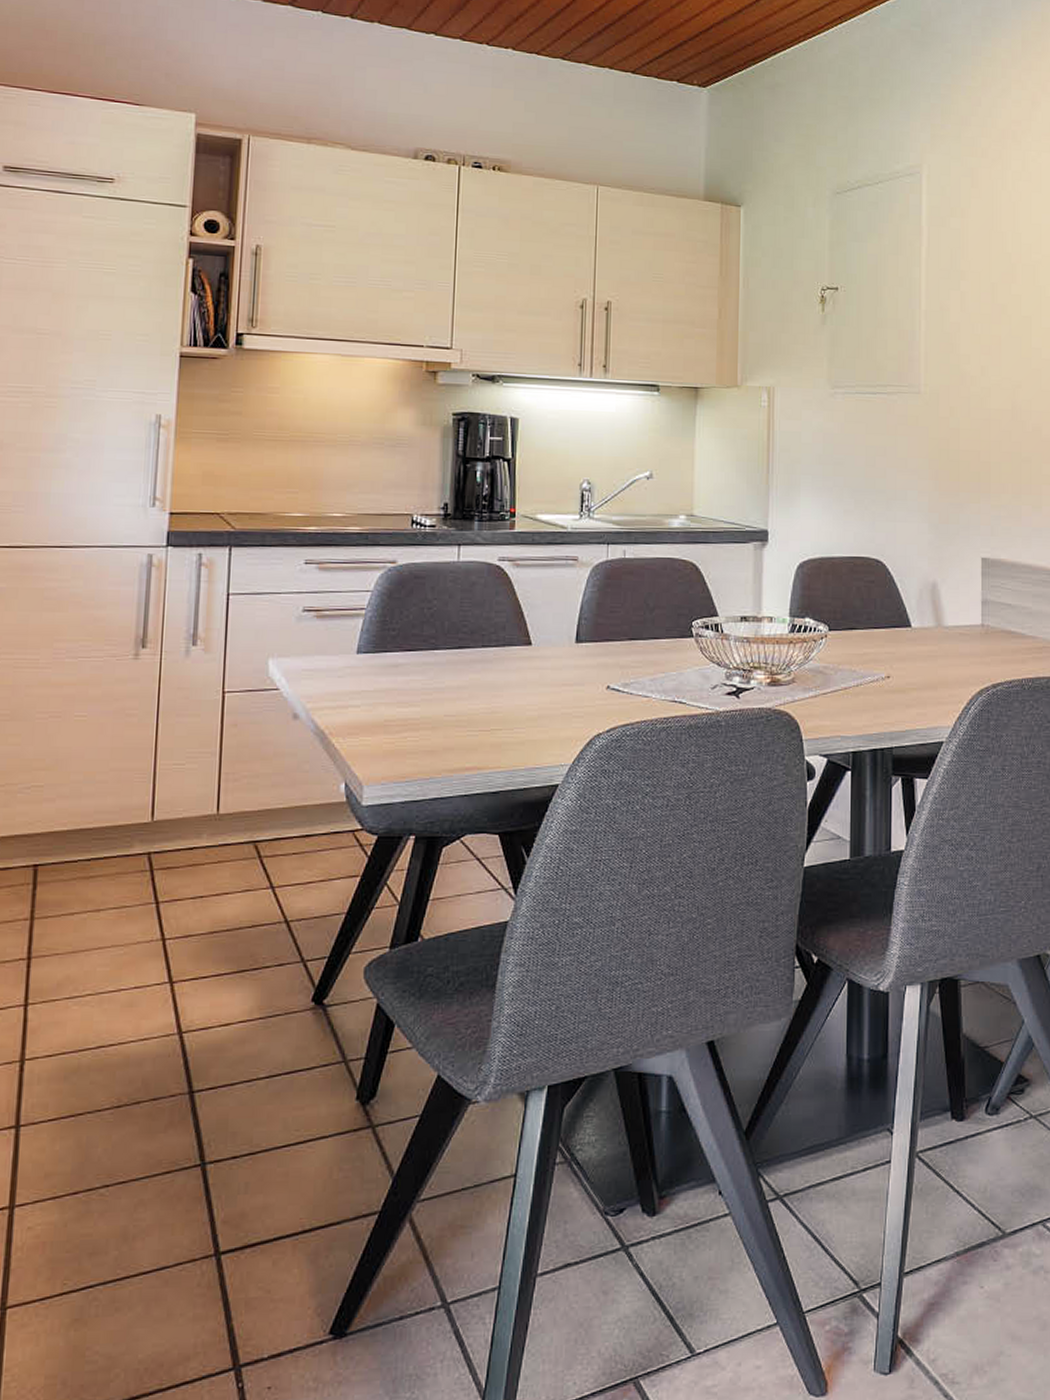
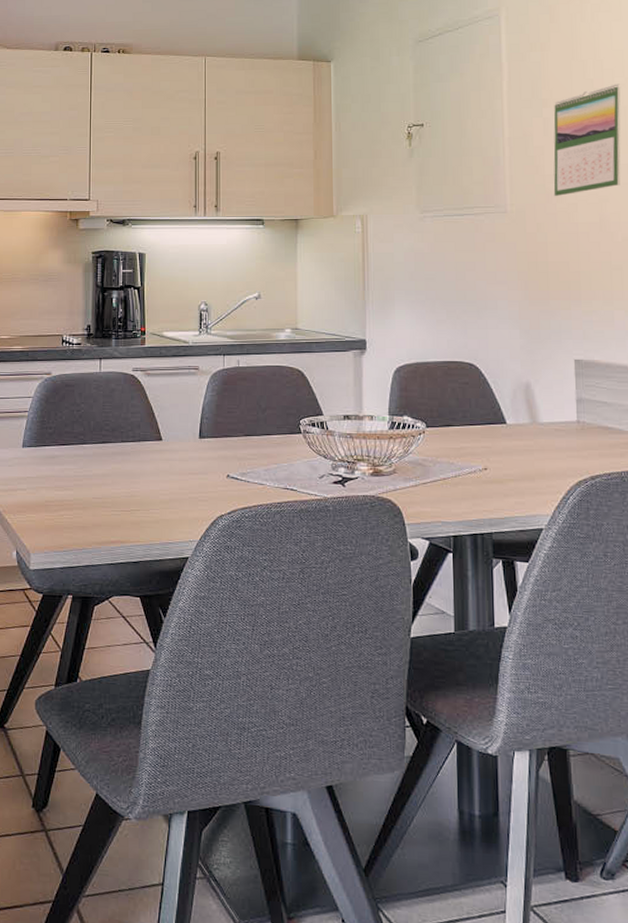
calendar: none [968,260,1037,380] -> present [553,84,621,197]

